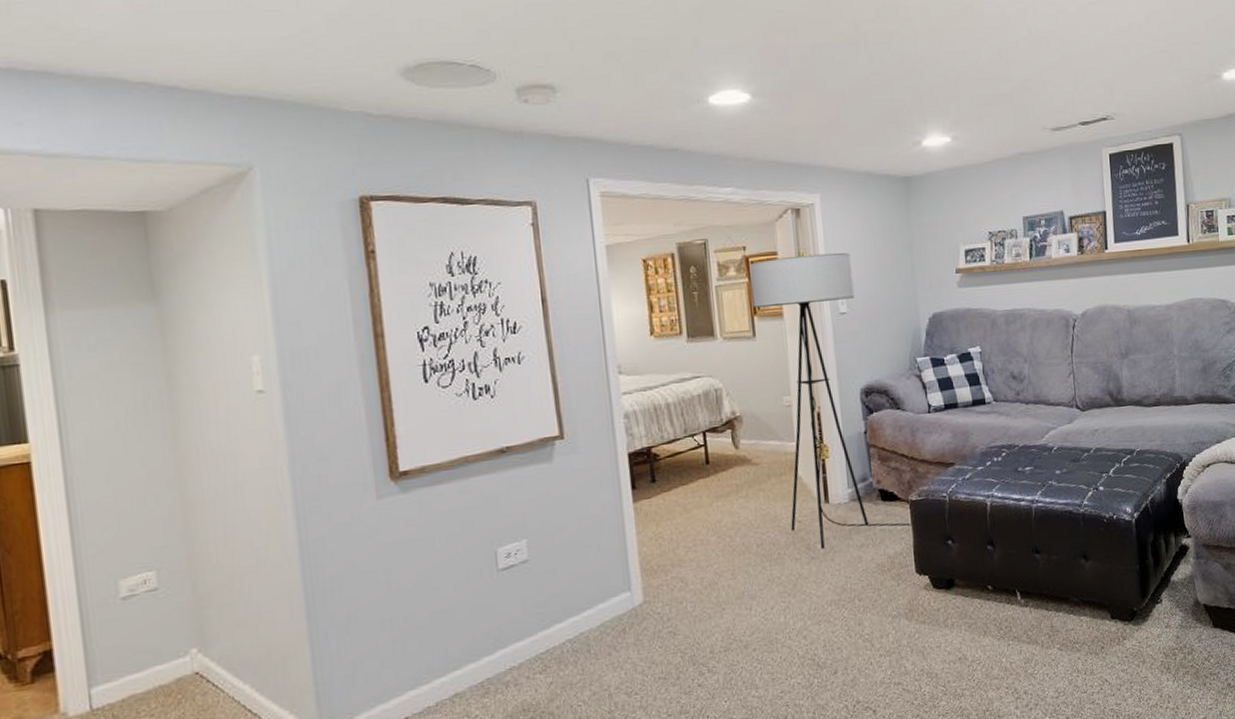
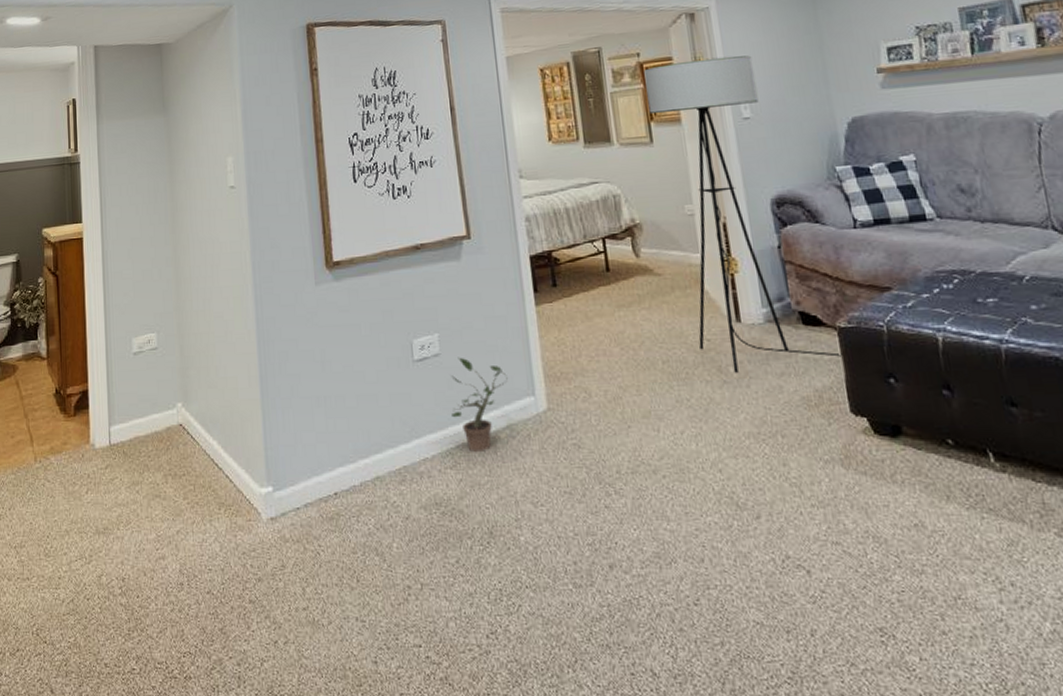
potted plant: none [541,561,603,654] -> present [451,357,508,452]

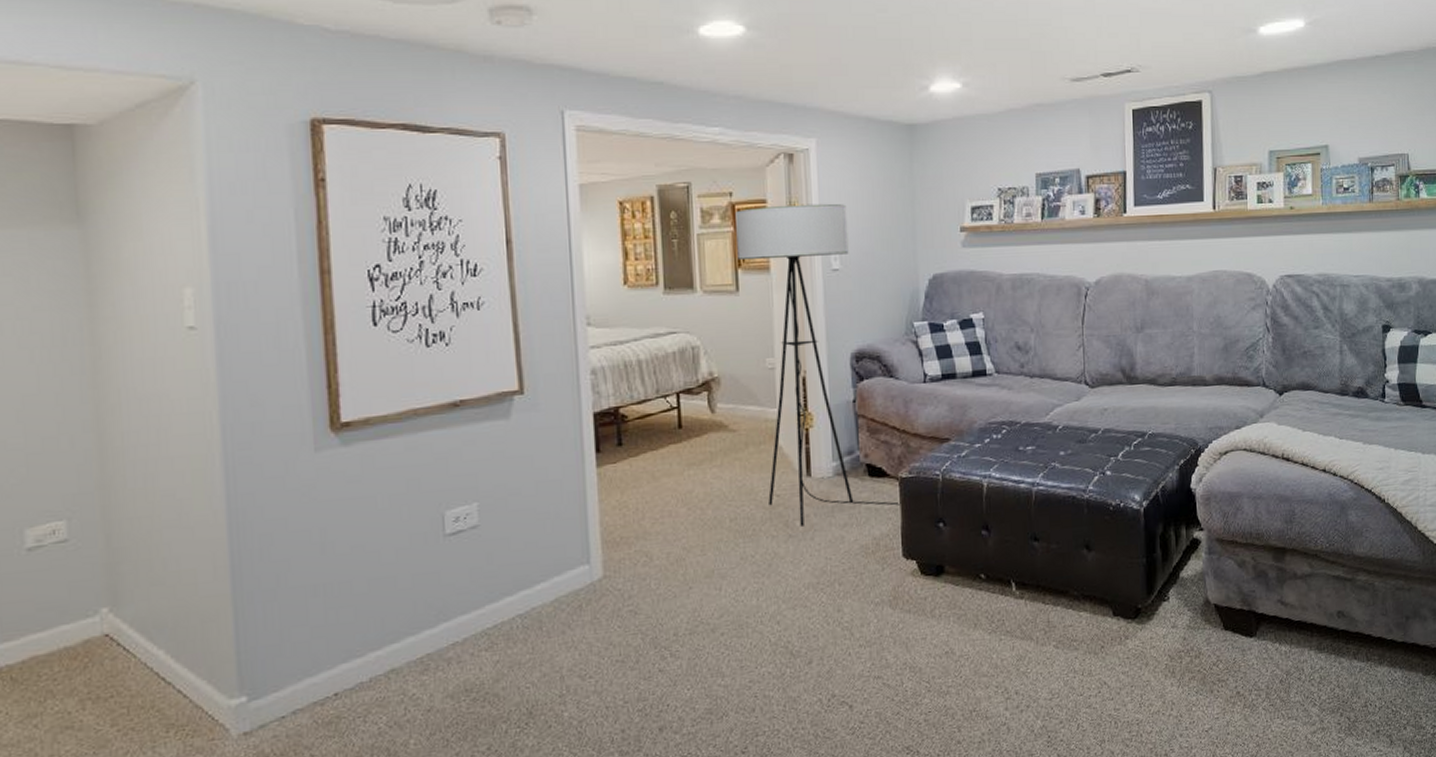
potted plant: present [451,357,508,452] -> none [490,527,559,630]

